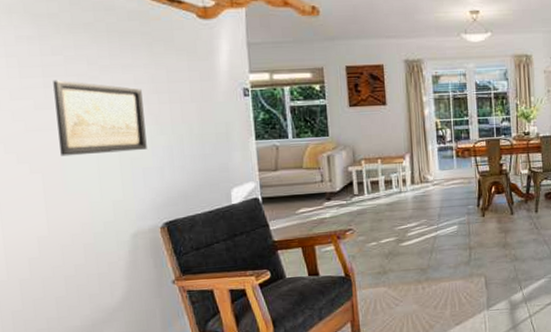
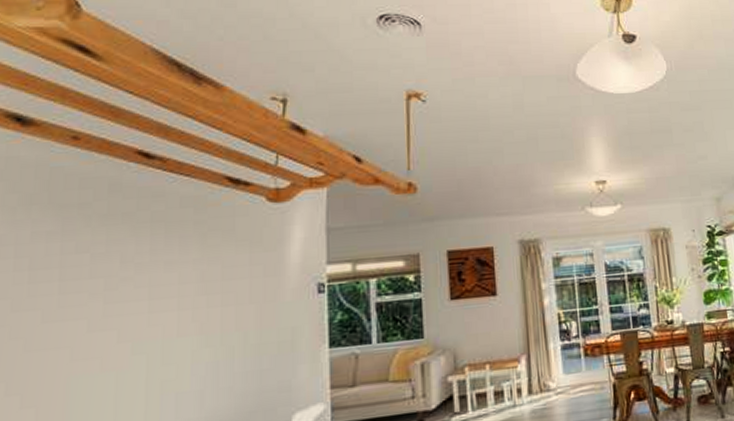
wall art: present [53,80,147,157] -> none [66,284,187,383]

